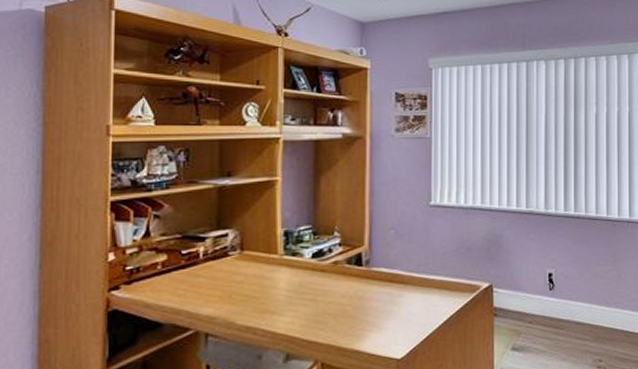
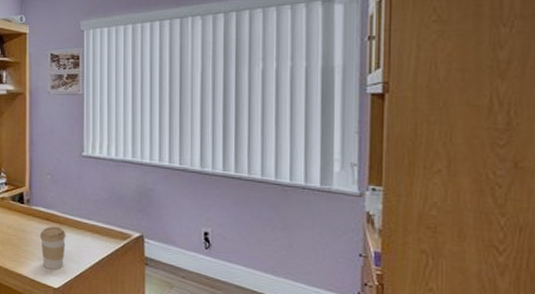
coffee cup: none [380,287,411,339] -> present [39,226,66,270]

